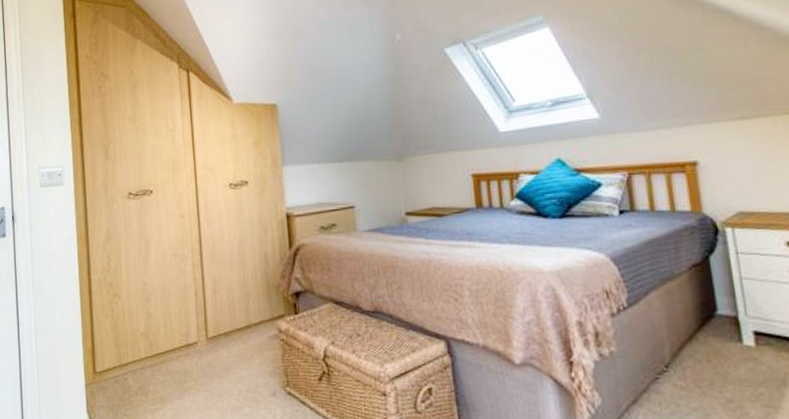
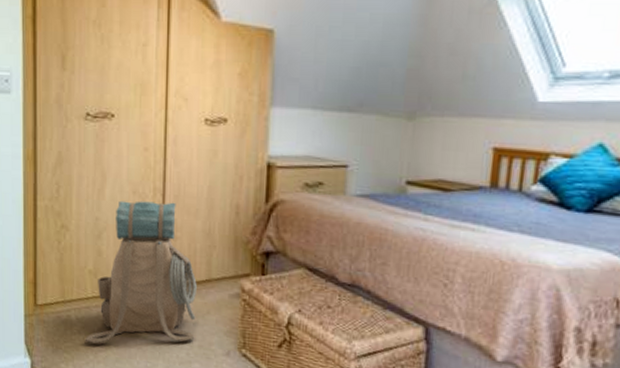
backpack: none [142,259,243,403] -> present [84,200,197,344]

